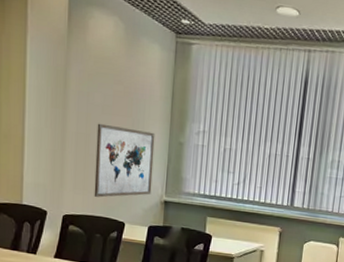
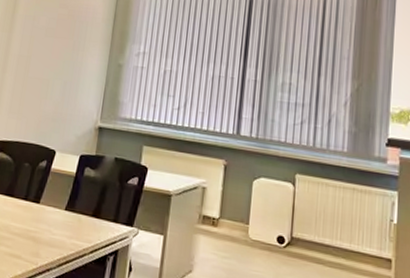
wall art: present [94,123,155,198] -> none [27,46,95,123]

